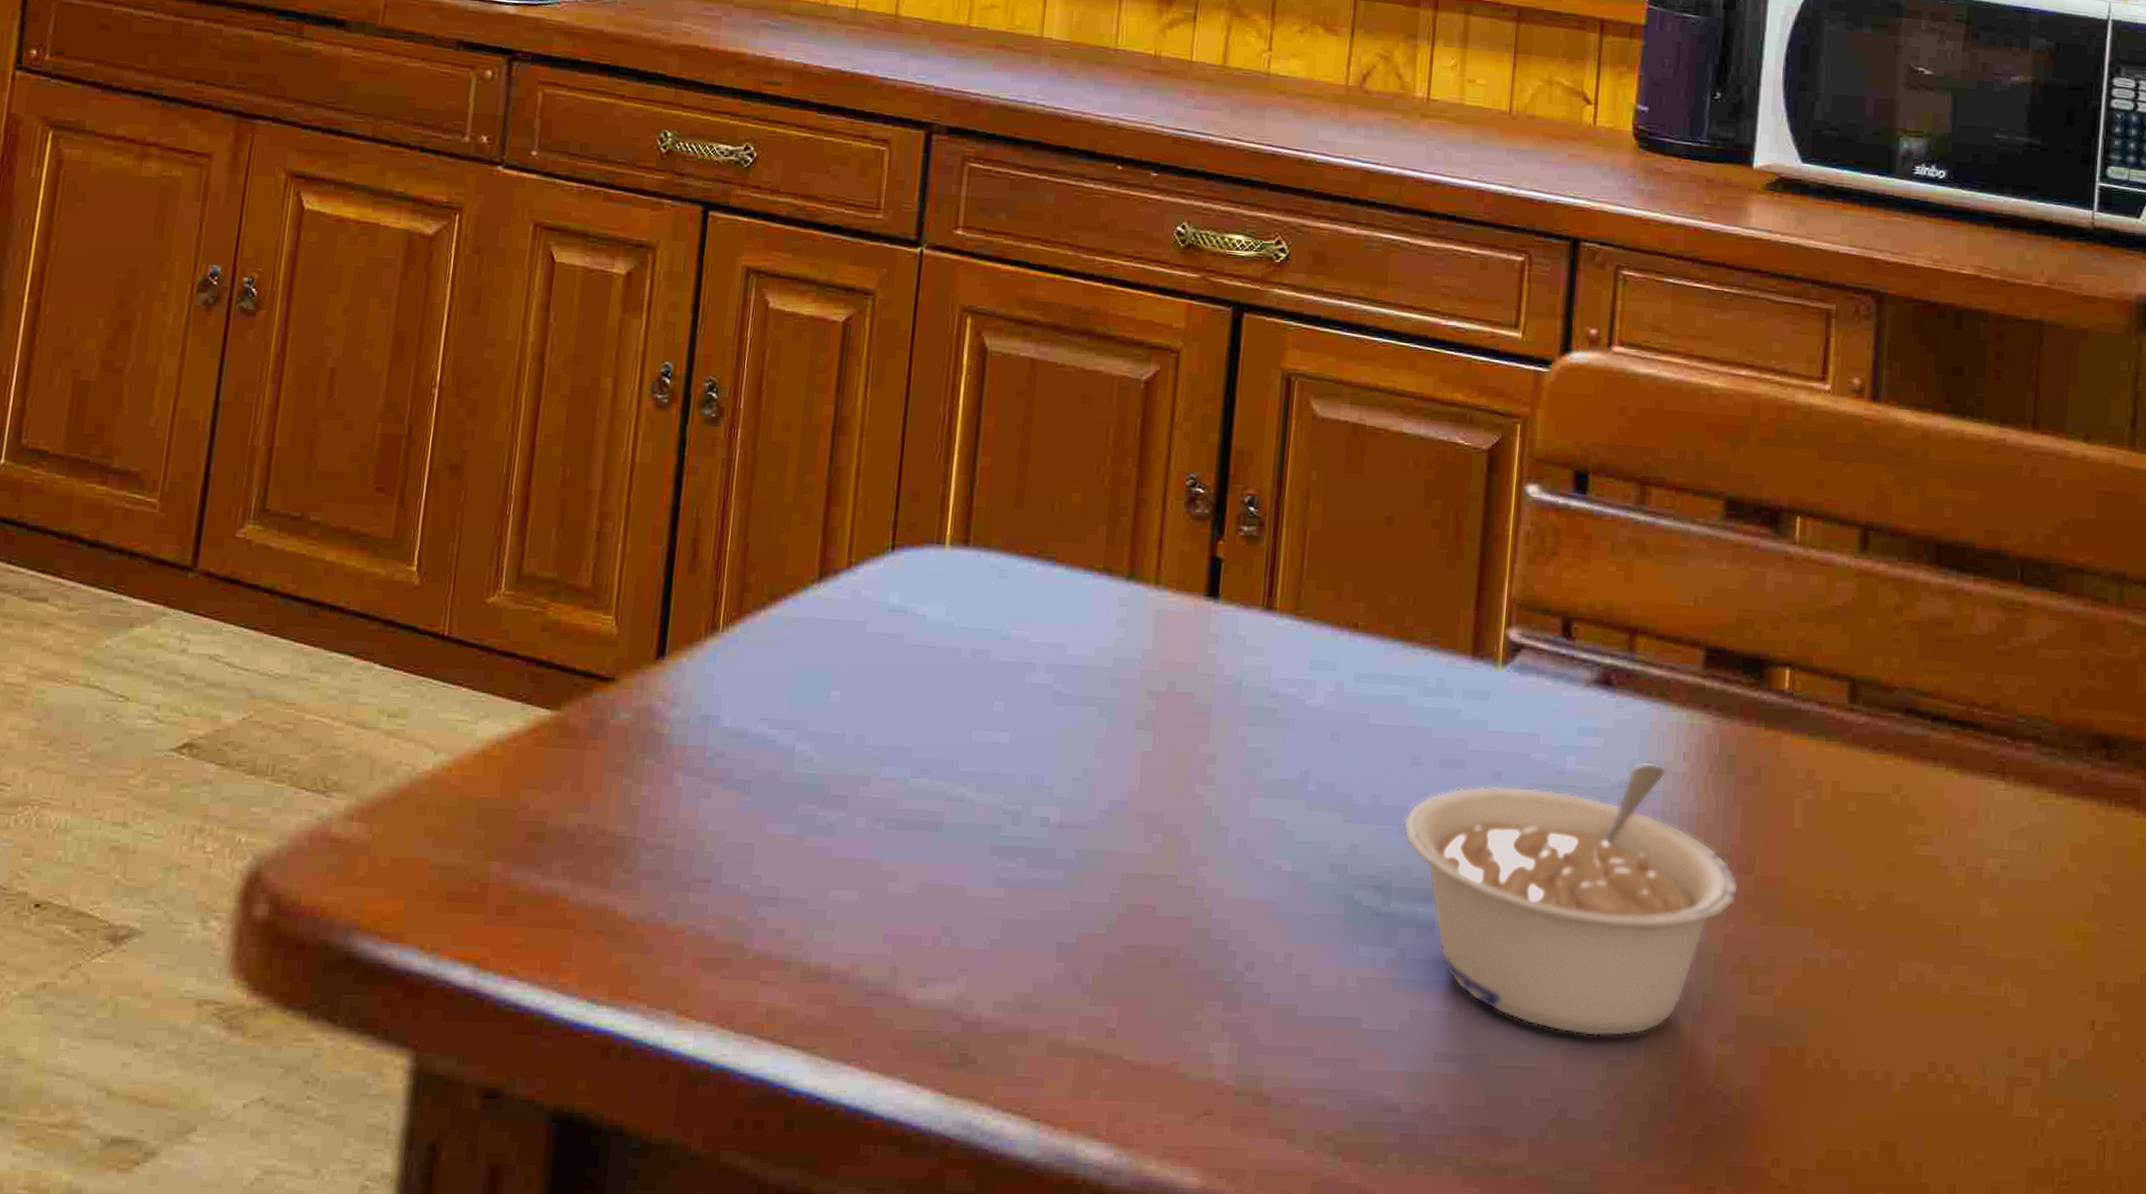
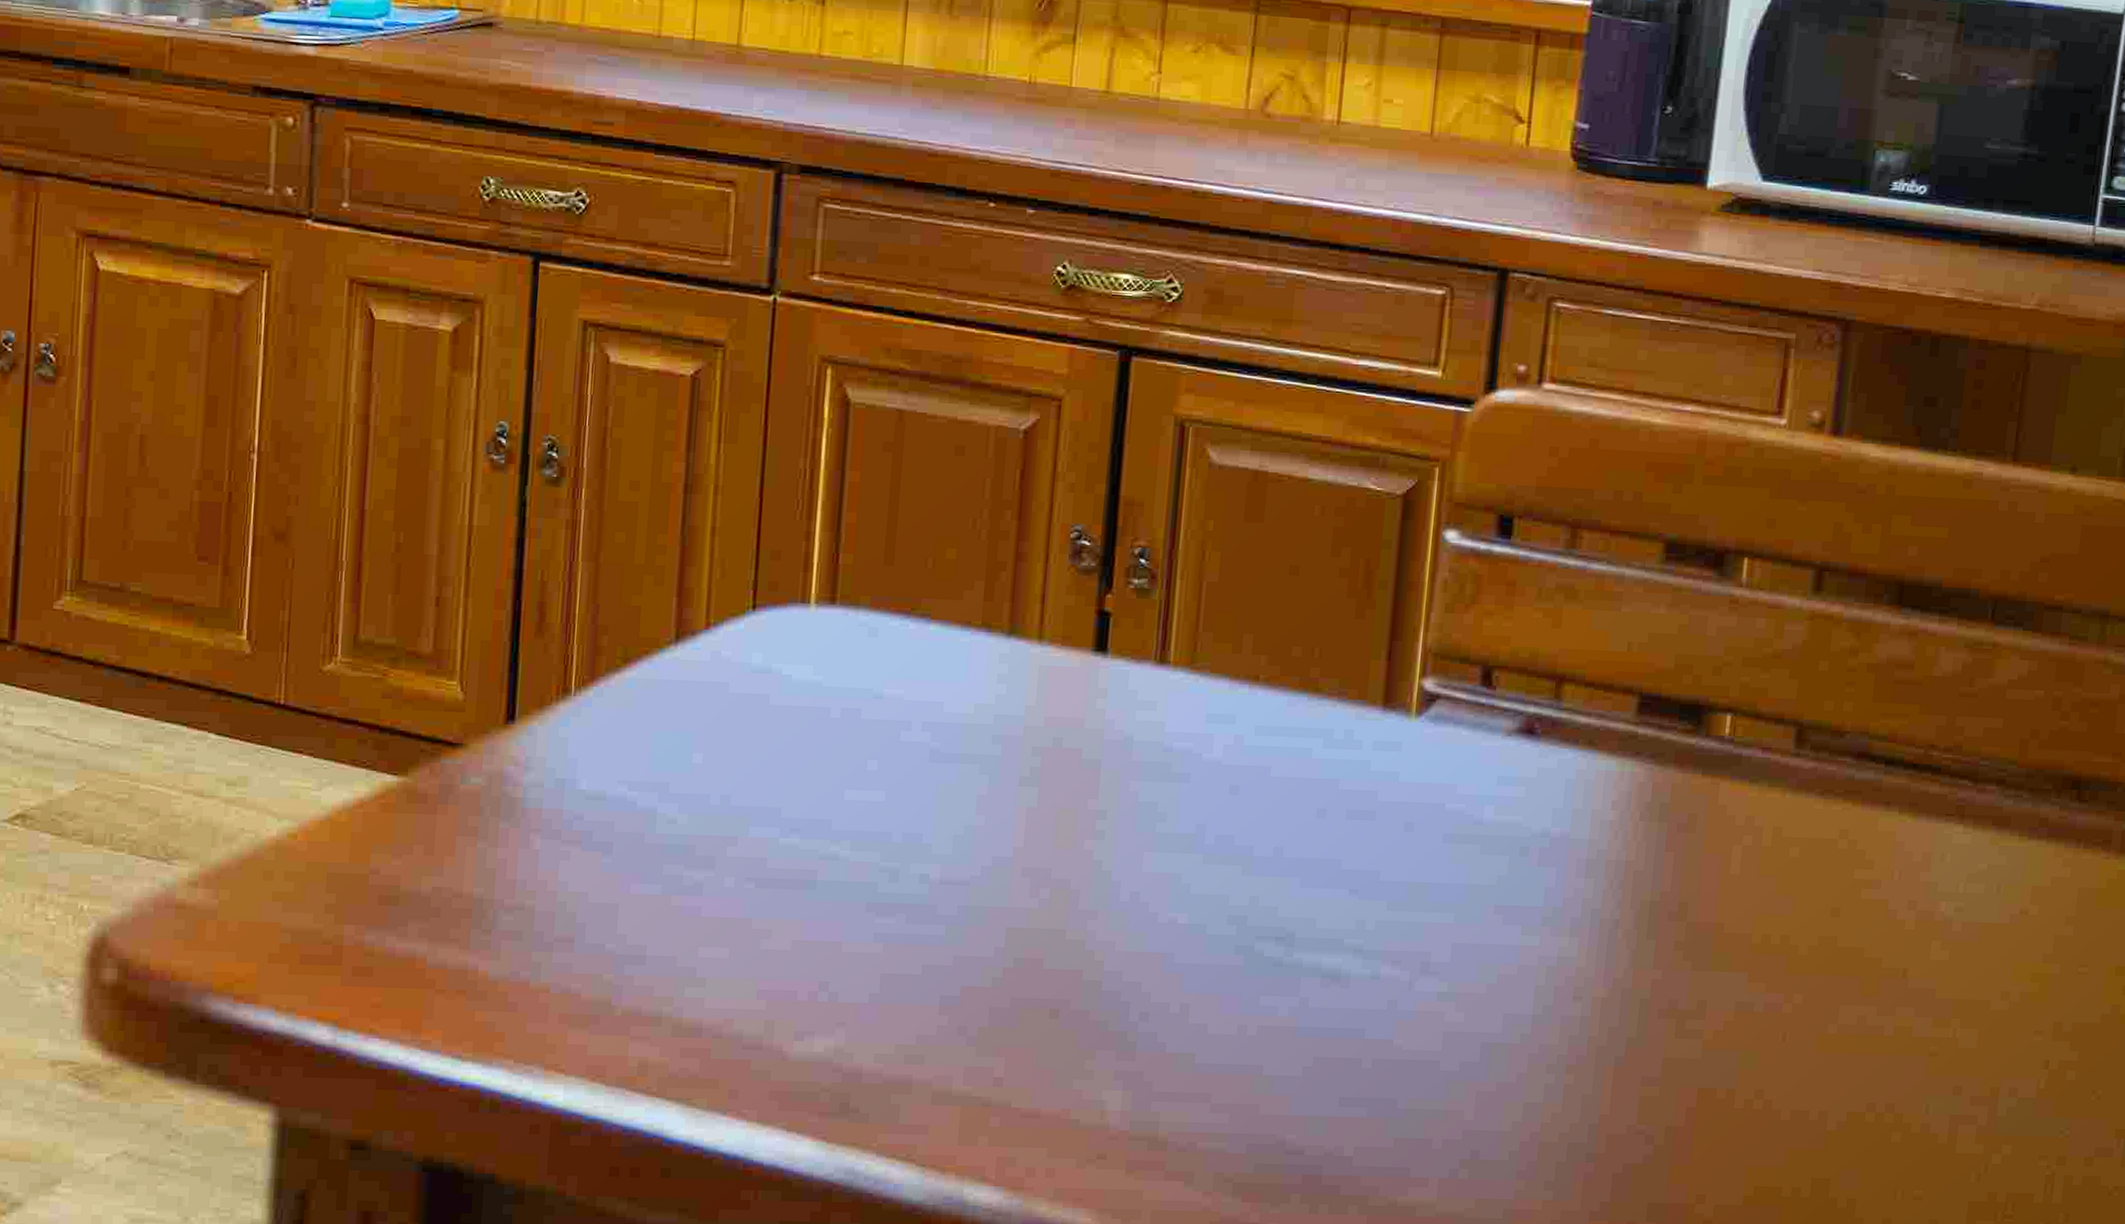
legume: present [1403,762,1739,1037] -> none [1307,811,1669,1081]

